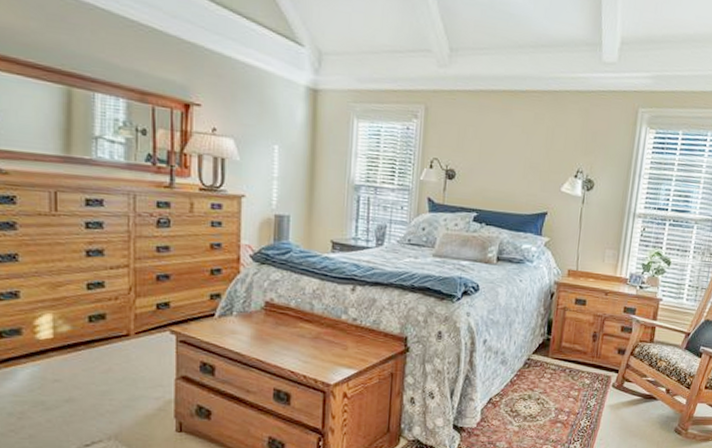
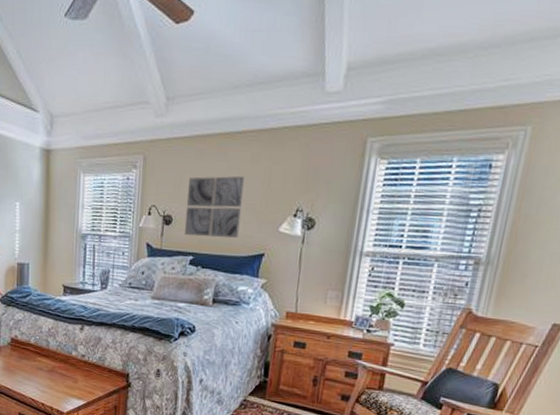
wall art: none [467,132,528,196] -> present [184,175,244,238]

